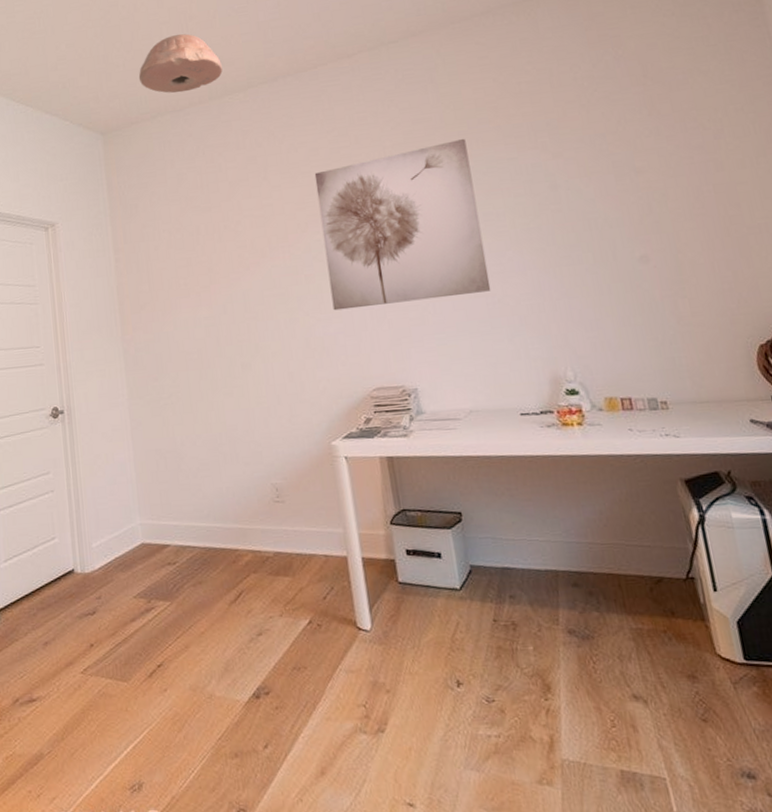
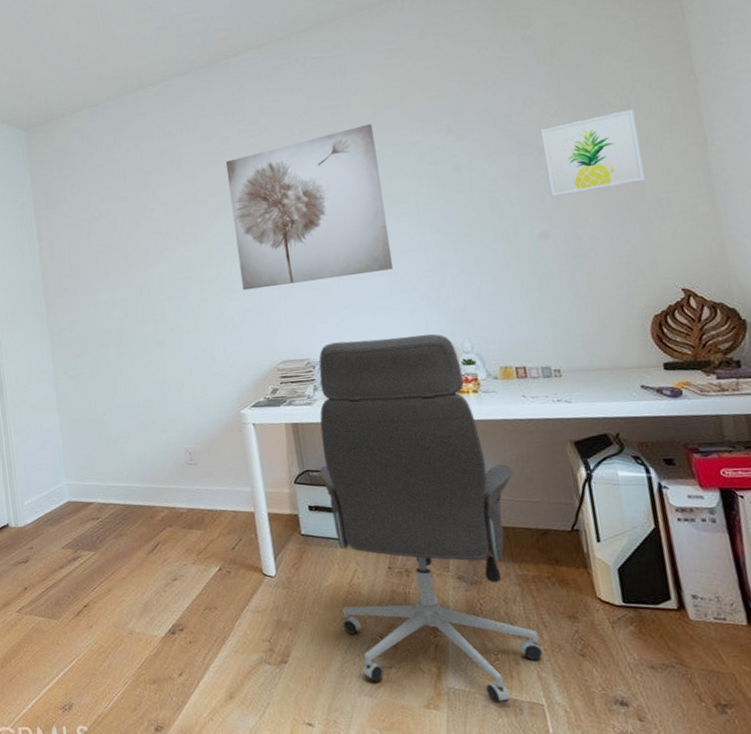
ceiling light: present [138,34,223,93] -> none [58,30,138,89]
office chair: none [414,361,663,778] -> present [318,334,544,704]
wall art: none [636,132,743,220] -> present [540,109,645,198]

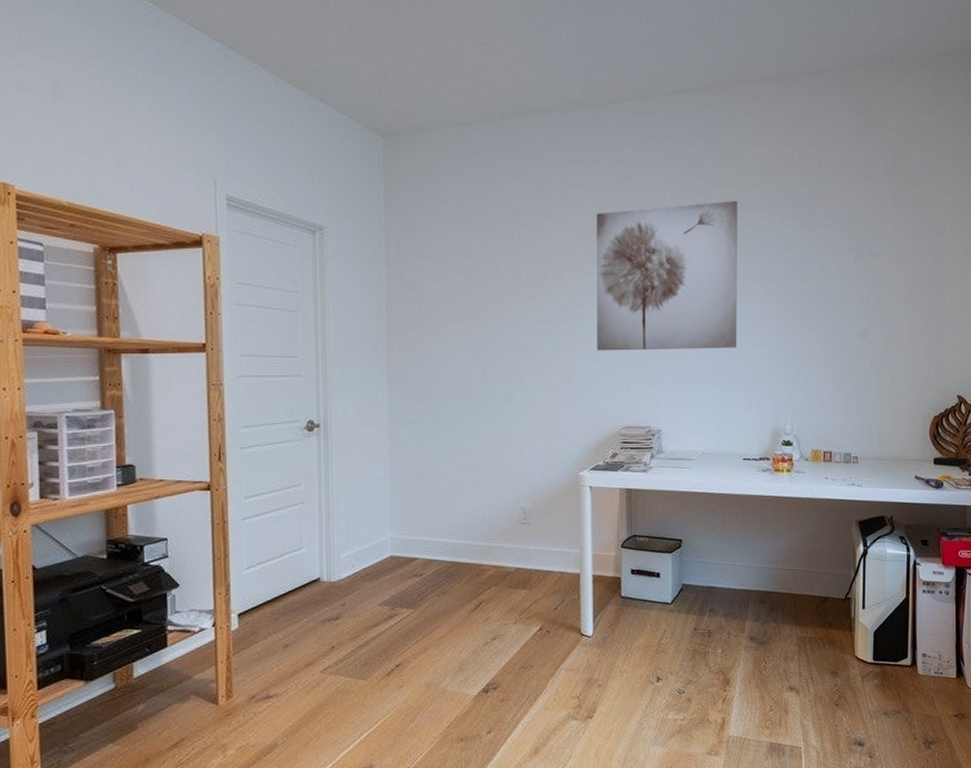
office chair: present [318,334,544,704] -> none [646,413,809,748]
wall art: present [540,109,645,198] -> none [875,230,949,300]

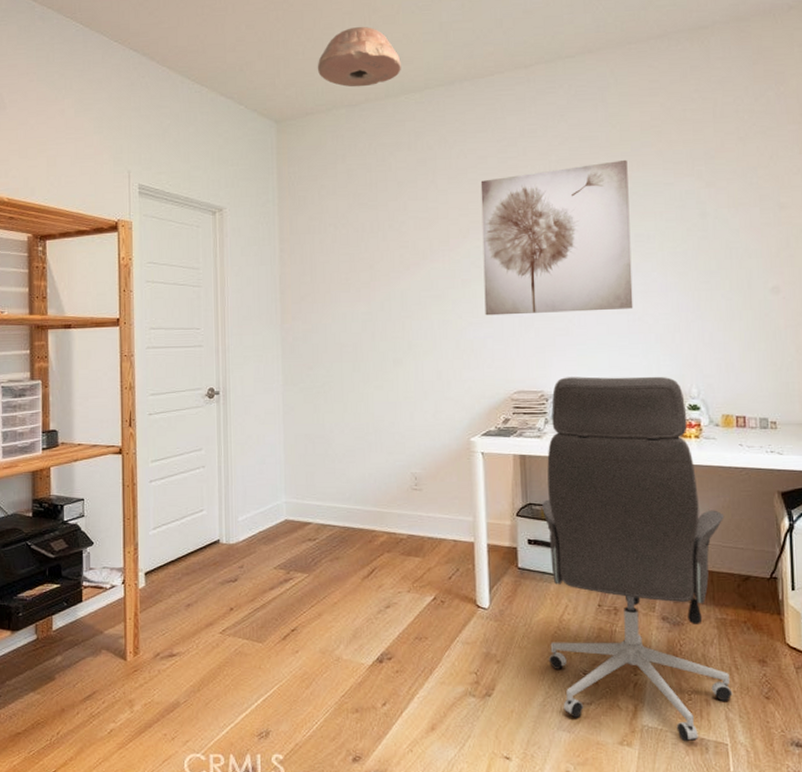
ceiling light: none [428,38,518,105] -> present [317,26,401,87]
office chair: none [646,413,809,748] -> present [542,376,733,742]

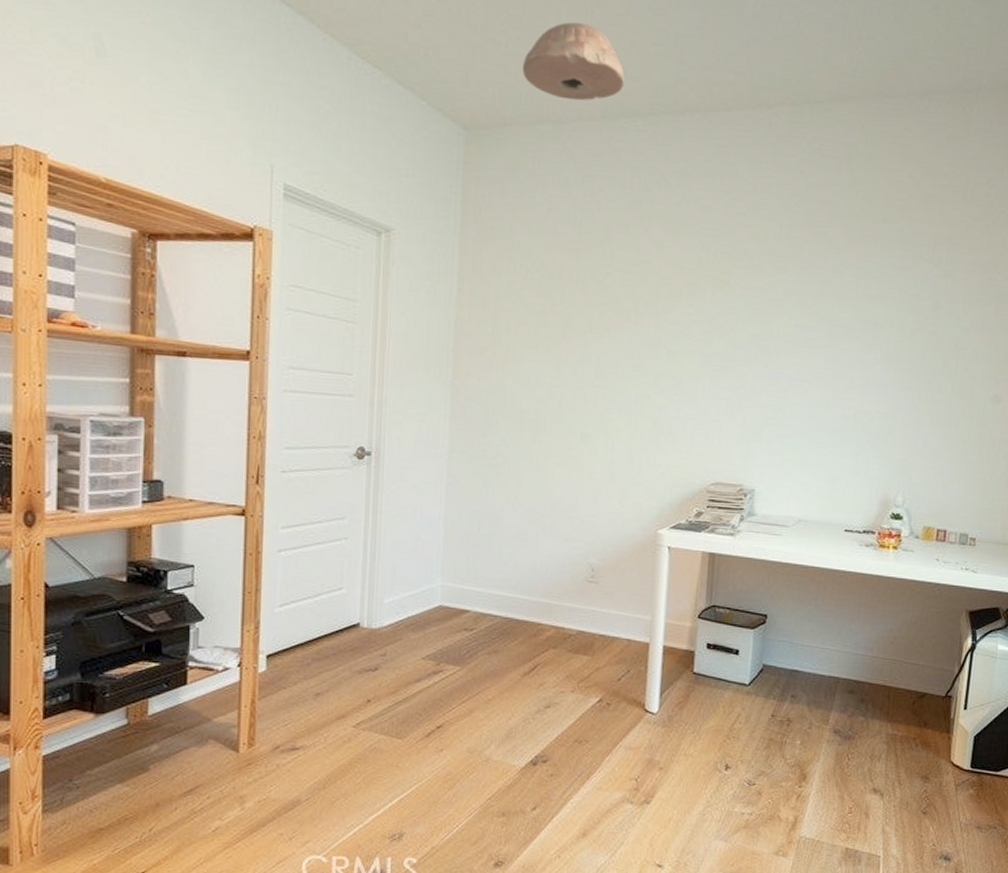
wall art: present [480,159,633,316] -> none [689,233,866,404]
office chair: present [542,376,733,742] -> none [713,472,911,854]

